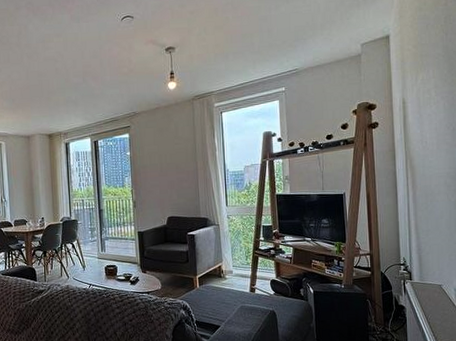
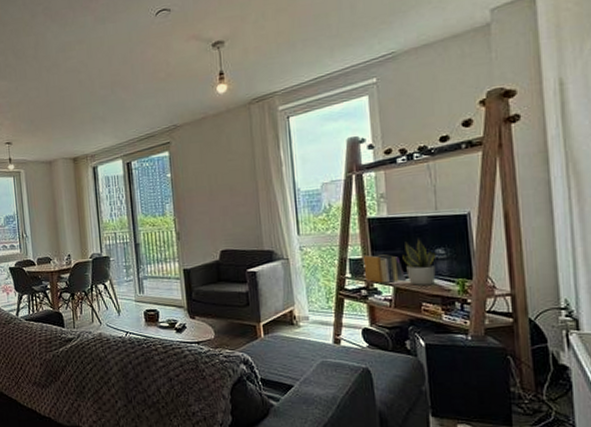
books: none [272,222,302,245] -> present [363,253,407,283]
potted plant: none [300,211,322,248] -> present [402,238,436,286]

